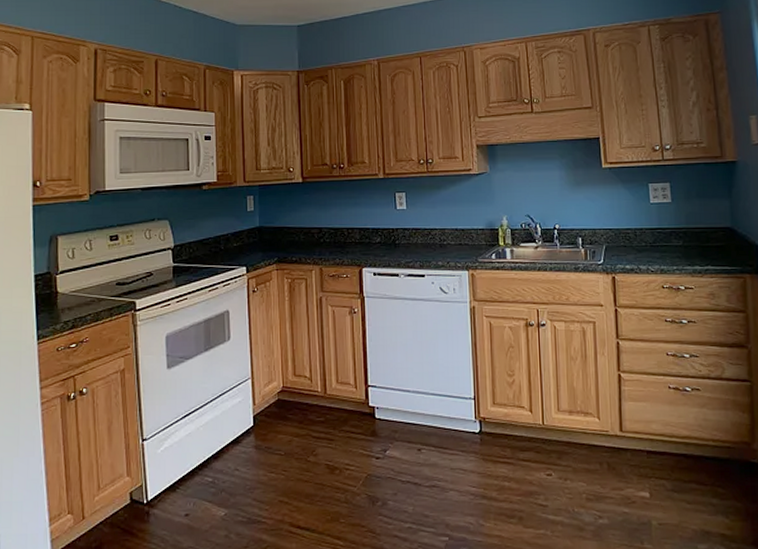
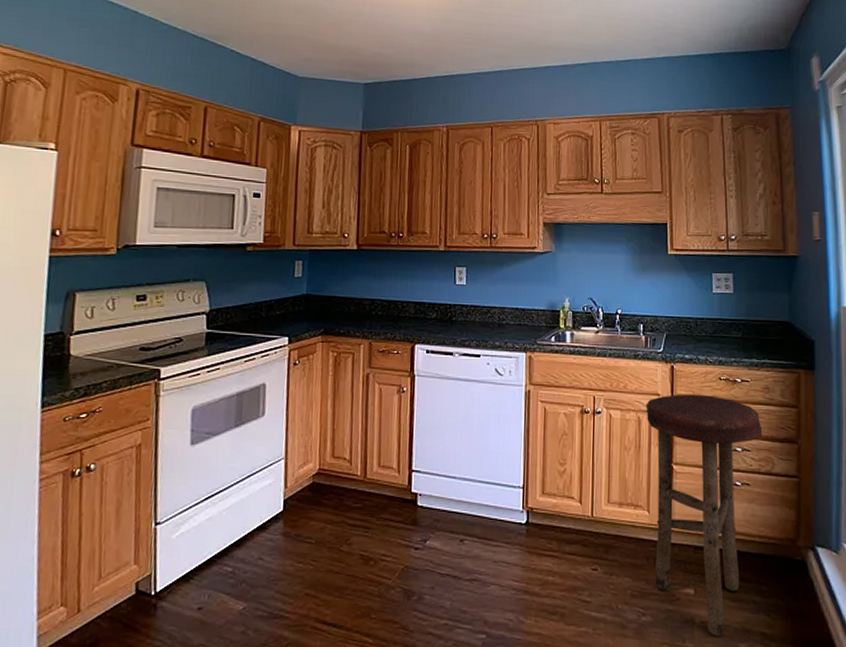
stool: none [589,303,710,538] -> present [646,394,762,636]

